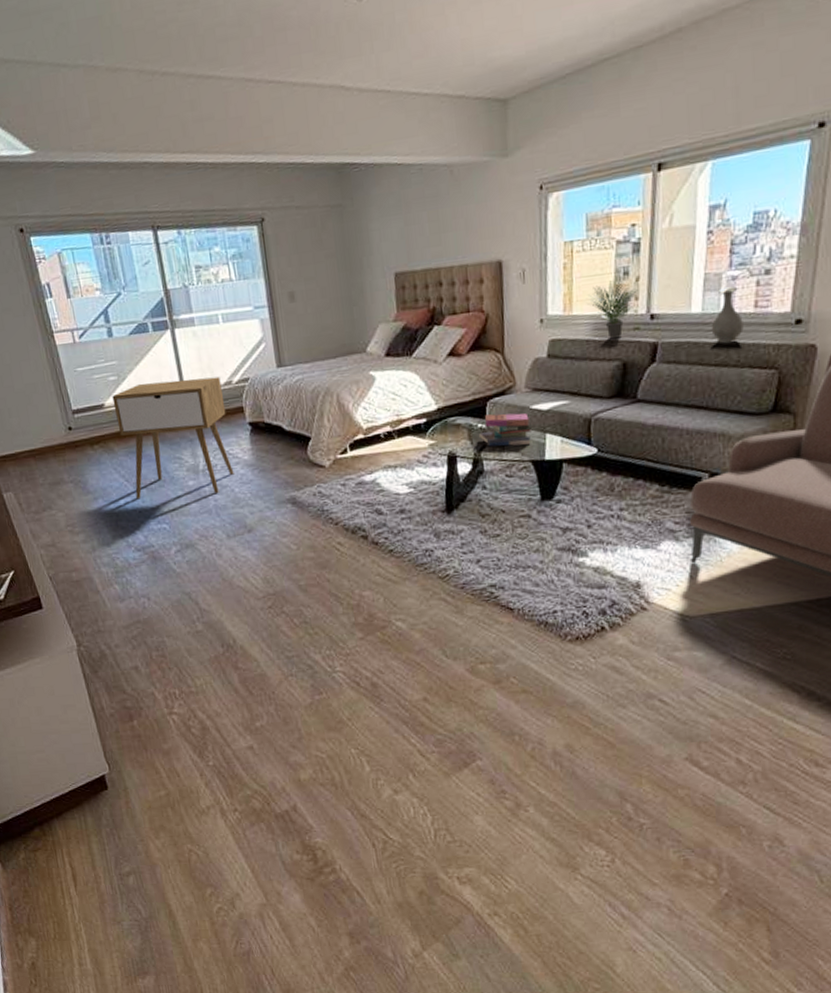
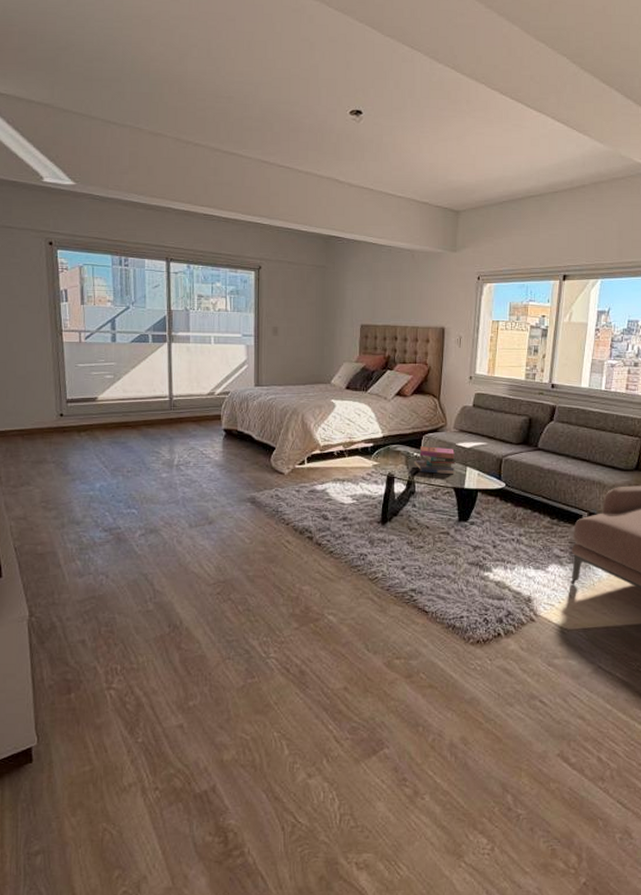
nightstand: present [112,376,234,500] -> none [105,384,206,486]
potted plant: present [586,275,639,339] -> none [505,351,545,399]
vase: present [711,286,744,344] -> none [594,372,618,414]

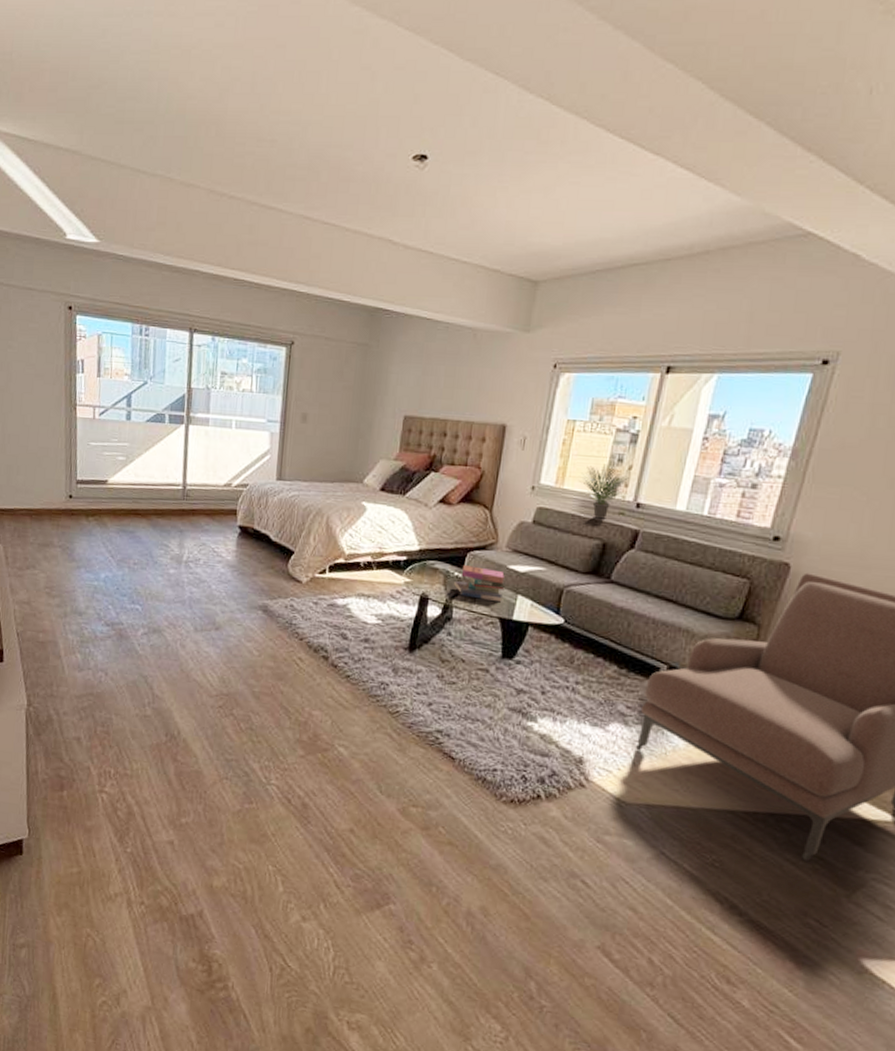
potted plant: none [505,351,545,399] -> present [578,460,630,519]

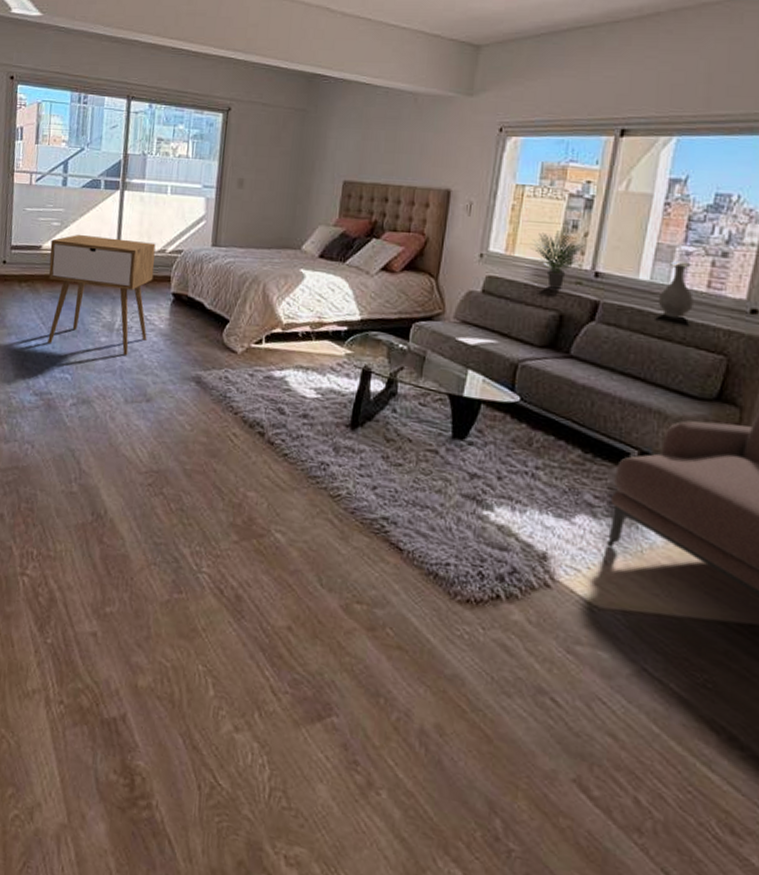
nightstand: none [116,468,222,586] -> present [47,234,156,355]
books: present [454,565,505,603] -> none [399,337,454,378]
vase: none [692,492,724,546] -> present [658,261,694,319]

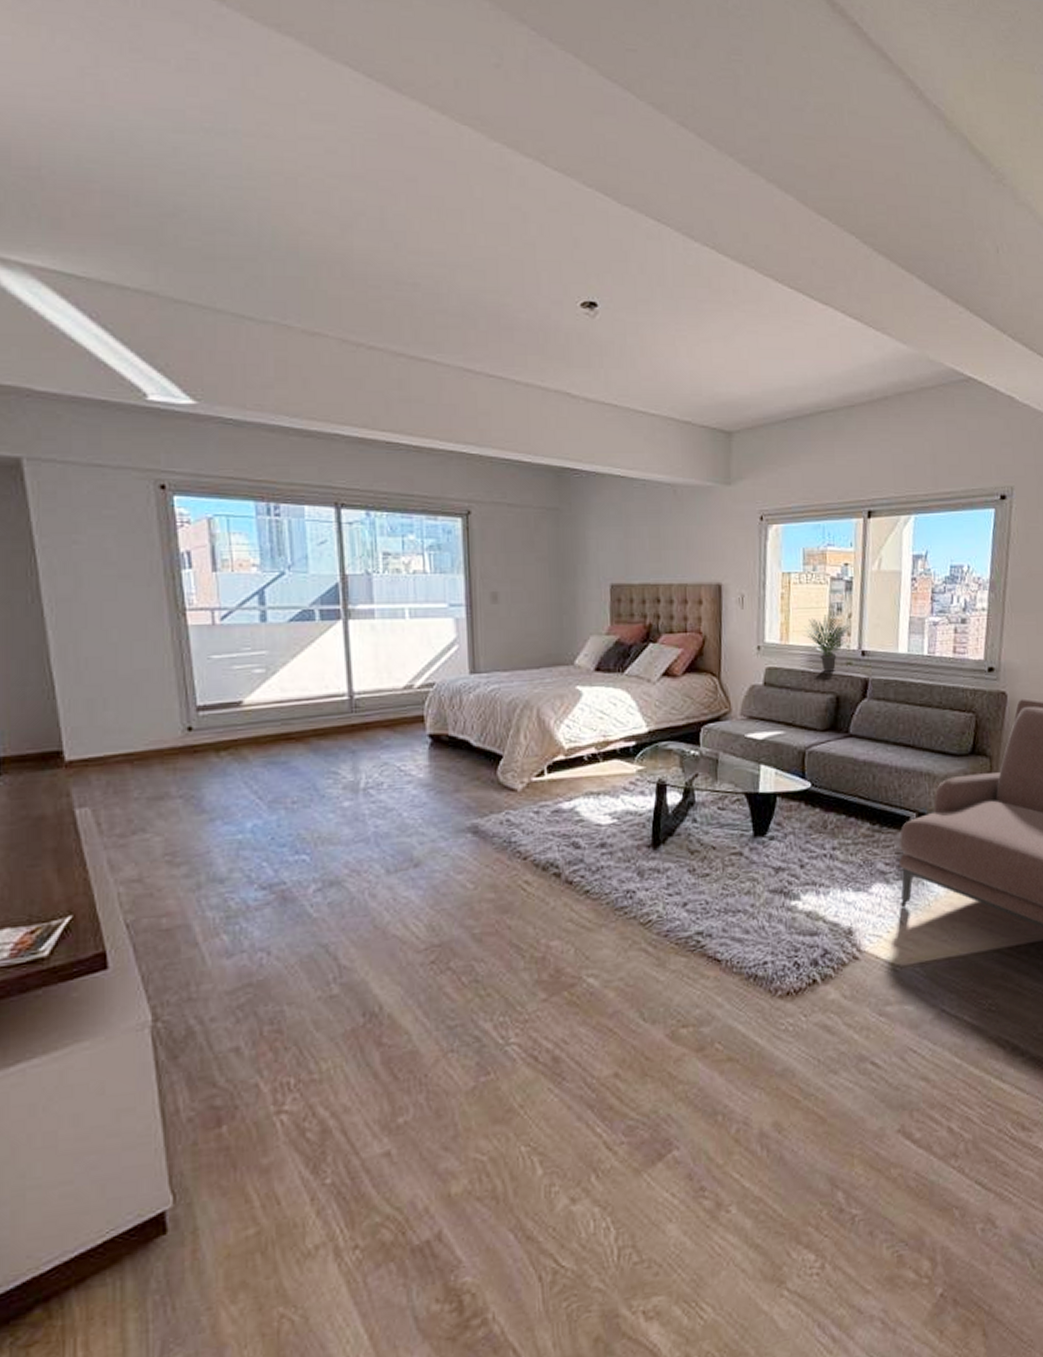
nightstand: present [47,234,156,355] -> none [255,679,404,823]
vase: present [658,261,694,319] -> none [916,632,944,685]

